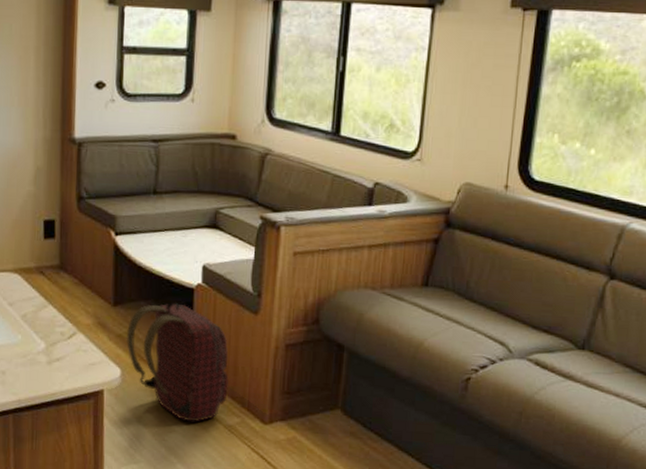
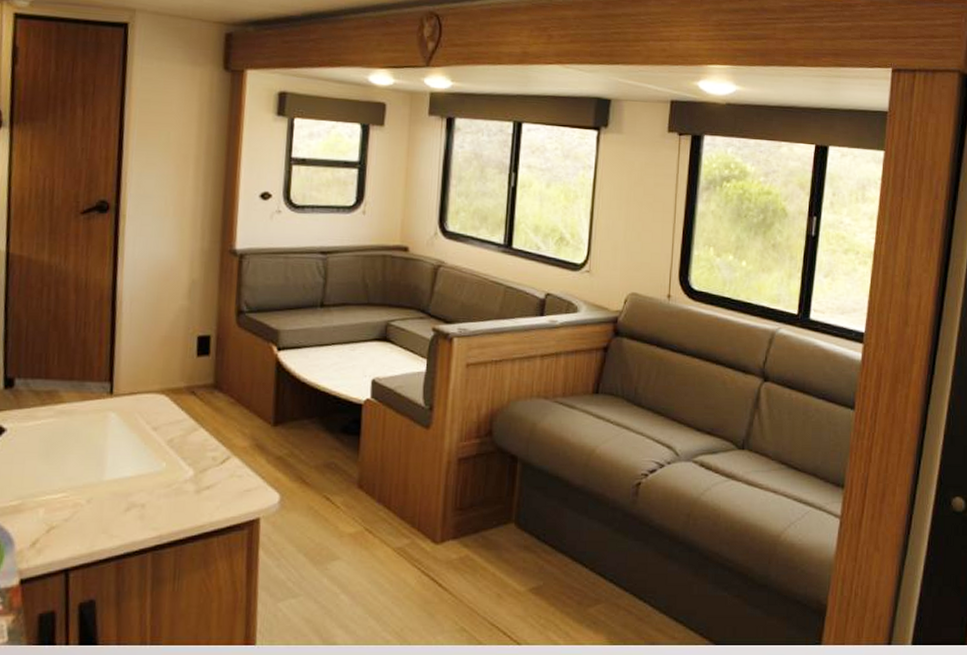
backpack: present [126,303,229,423] -> none [286,420,398,547]

